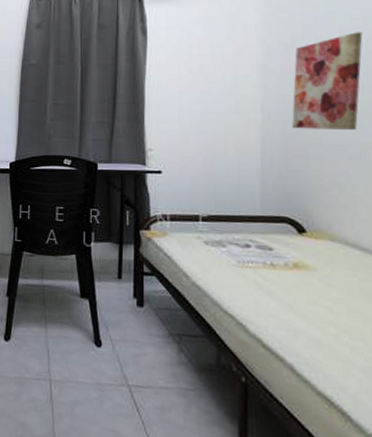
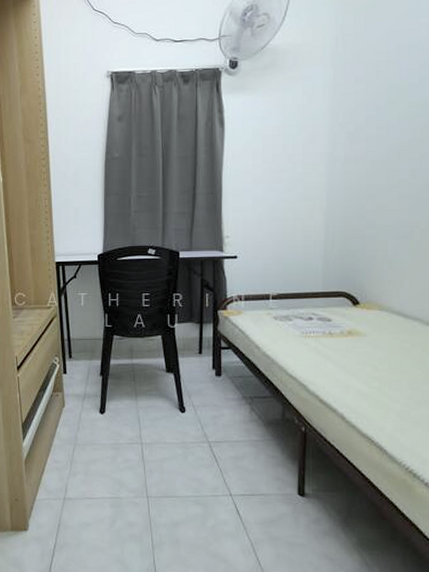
wall art: present [292,32,363,130] -> none [353,120,418,213]

